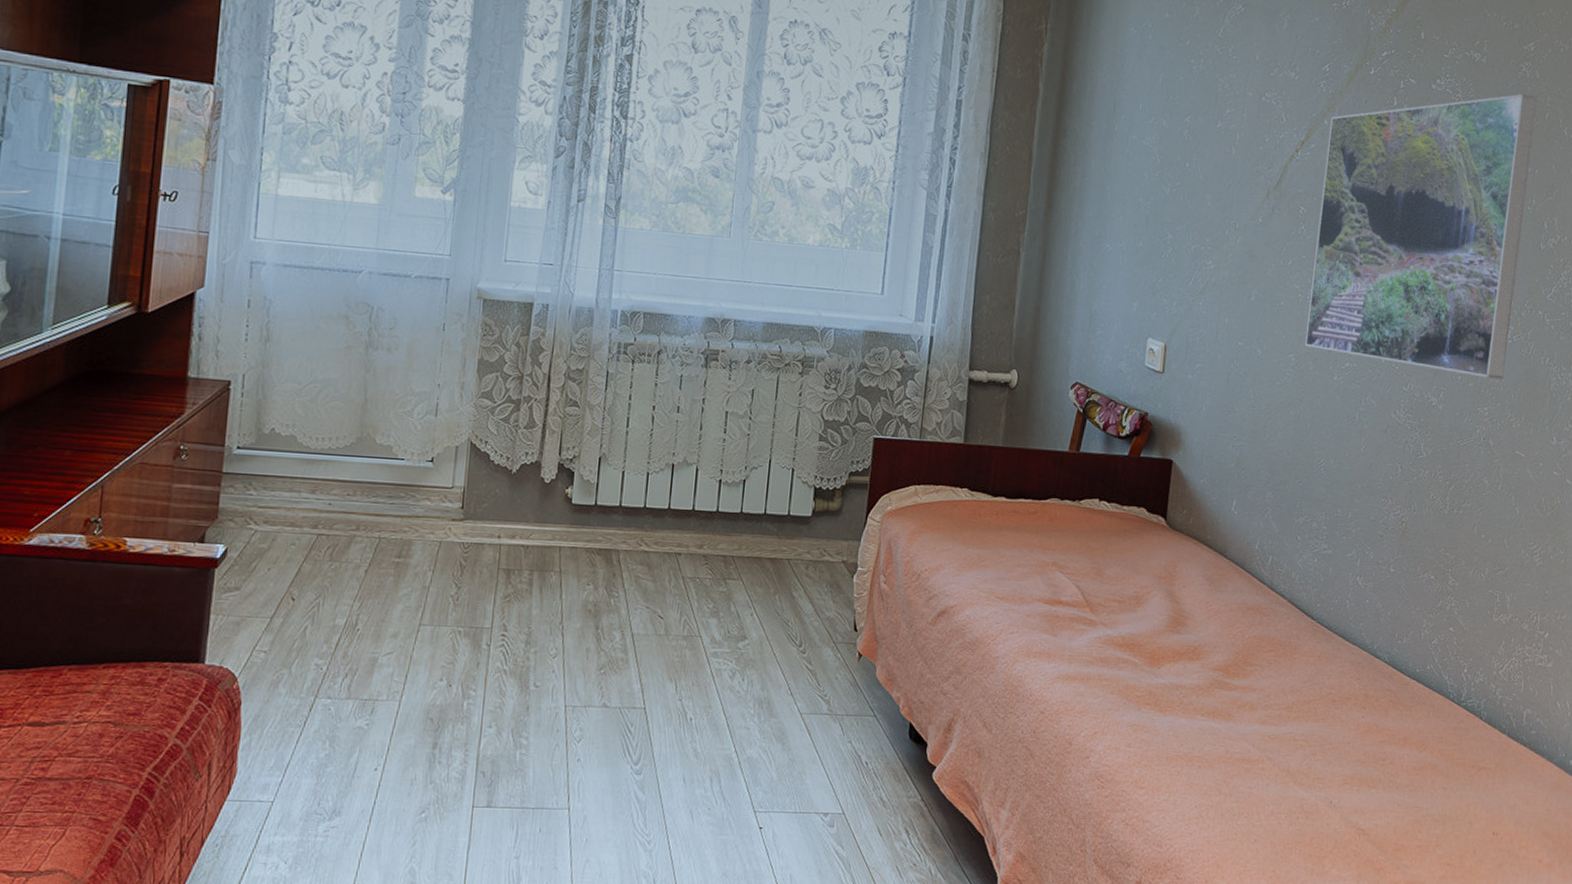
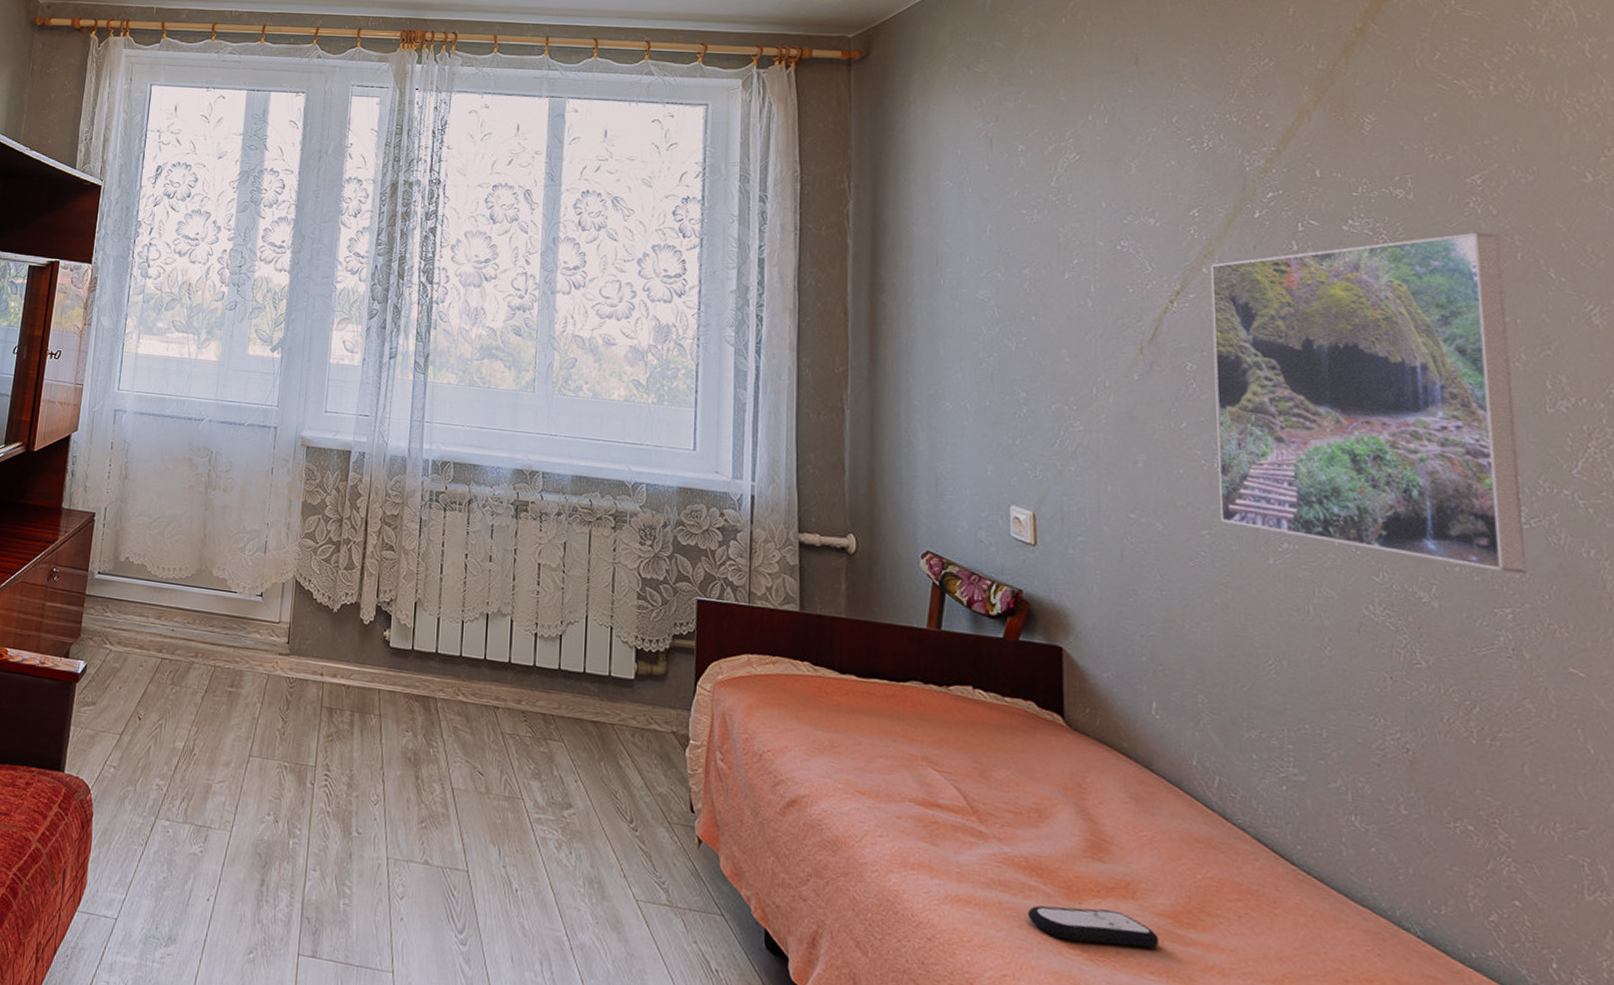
remote control: none [1118,670,1211,699] -> present [1027,905,1159,949]

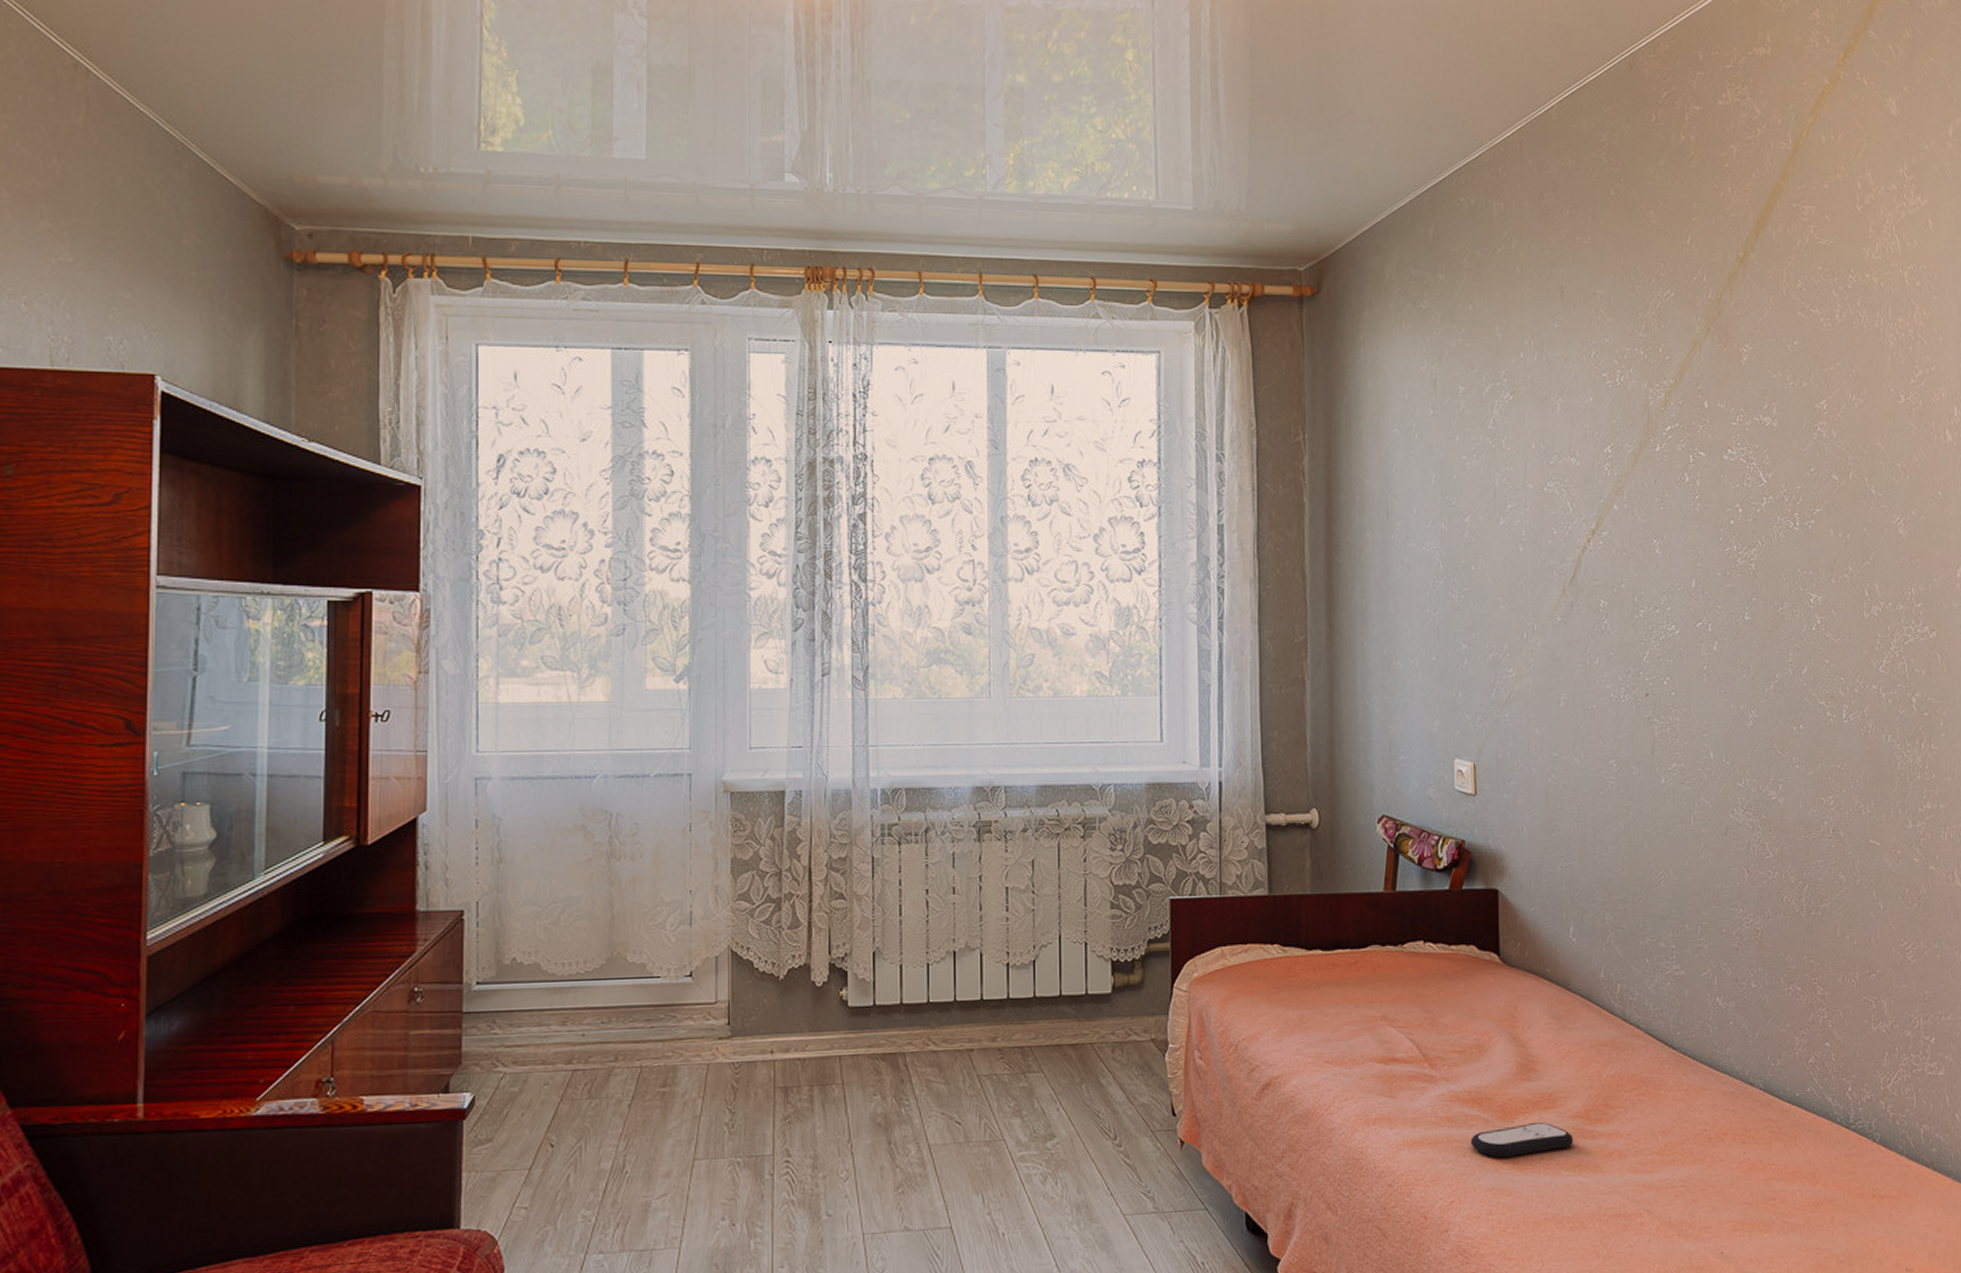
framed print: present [1210,232,1527,574] -> none [1620,455,1845,764]

